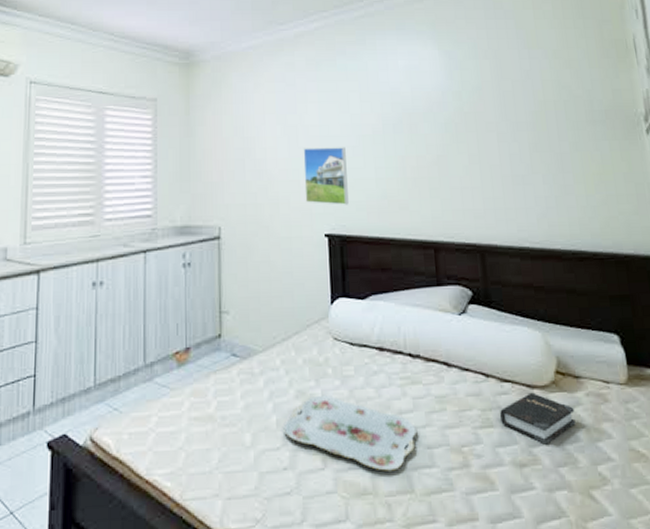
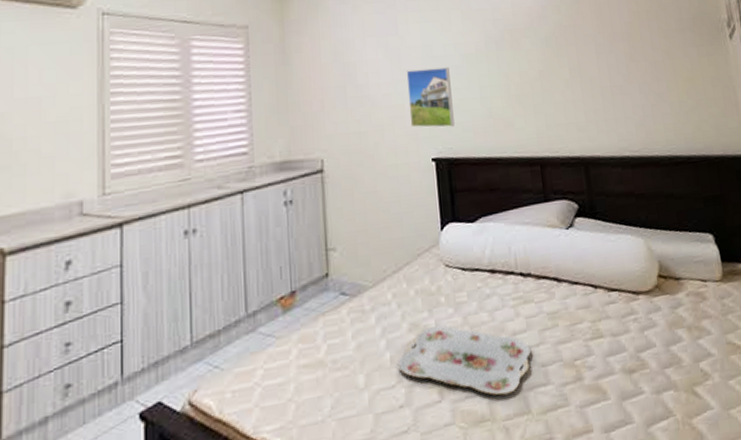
hardback book: present [499,392,576,445] -> none [608,298,679,349]

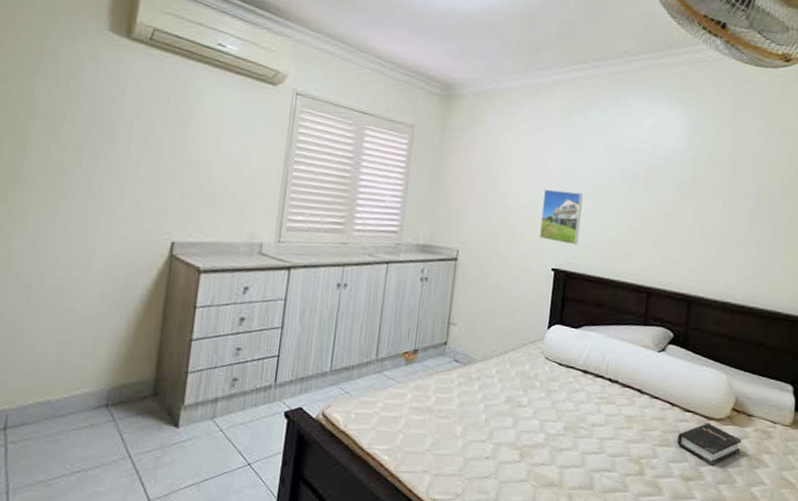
serving tray: present [398,324,531,396] -> none [490,402,604,471]
hardback book: none [608,298,679,349] -> present [677,423,742,466]

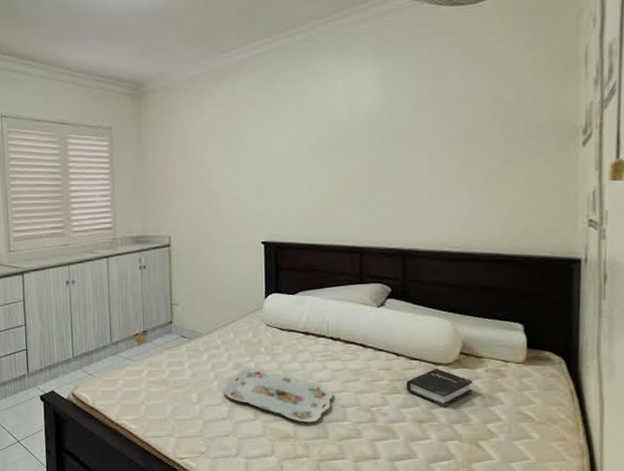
serving tray: none [490,402,604,471] -> present [223,367,333,423]
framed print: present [539,189,583,245] -> none [244,166,284,217]

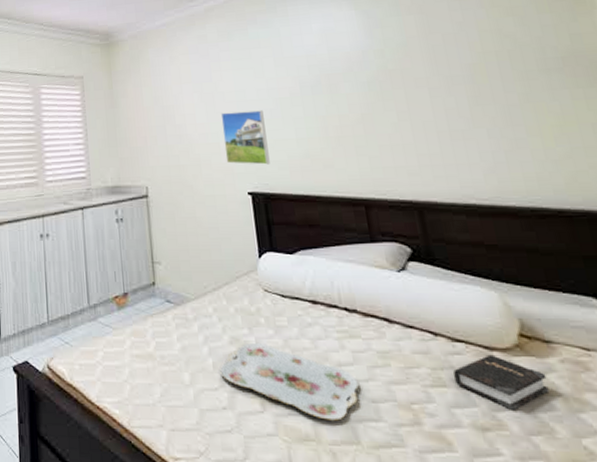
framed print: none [244,166,284,217] -> present [220,110,270,165]

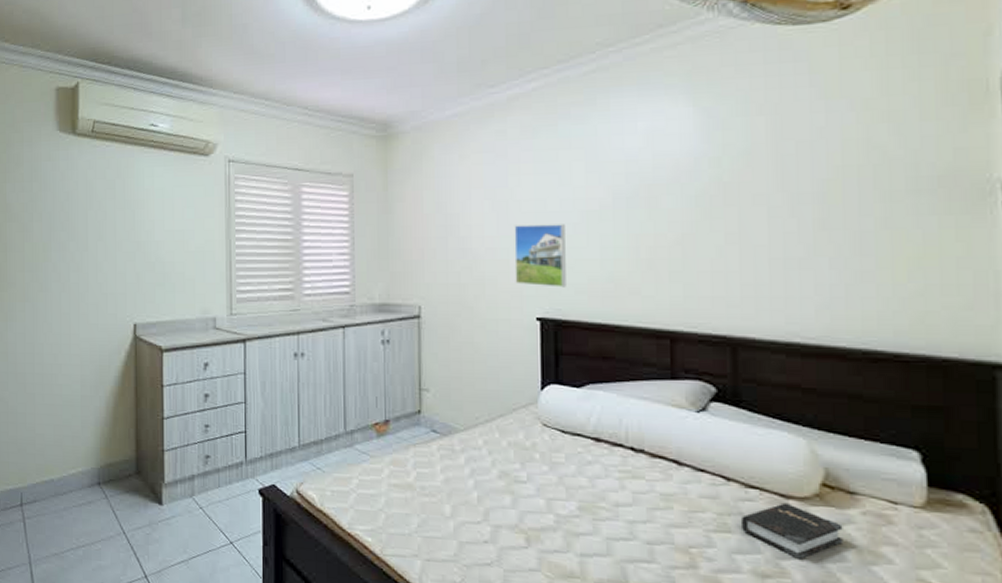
serving tray: present [220,342,359,421] -> none [485,478,635,560]

